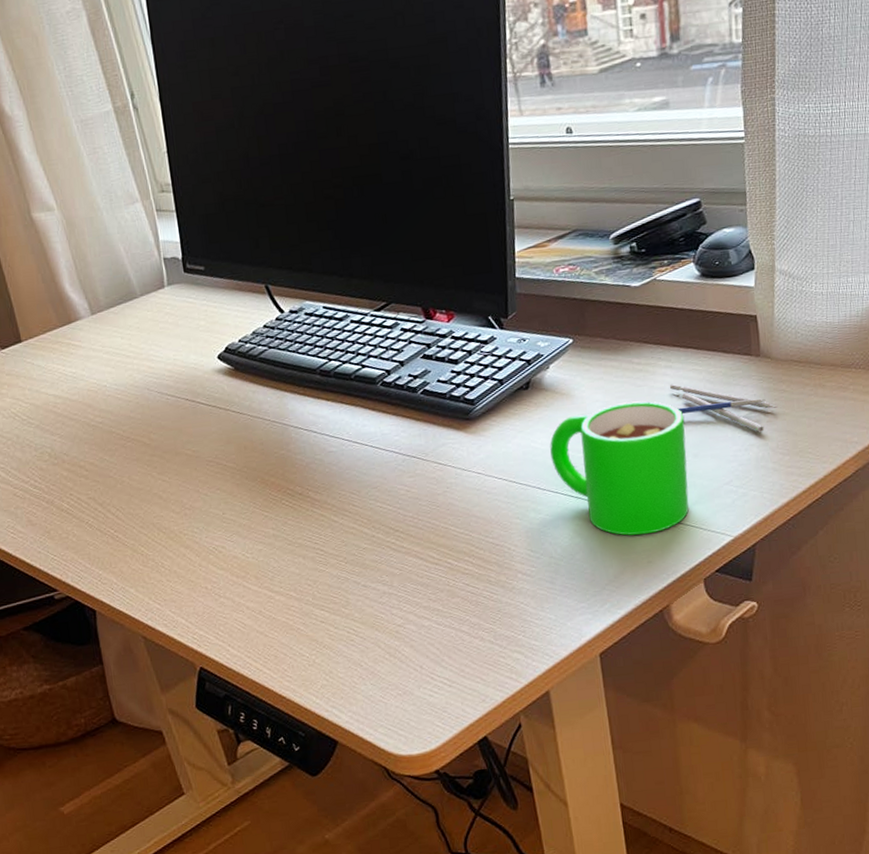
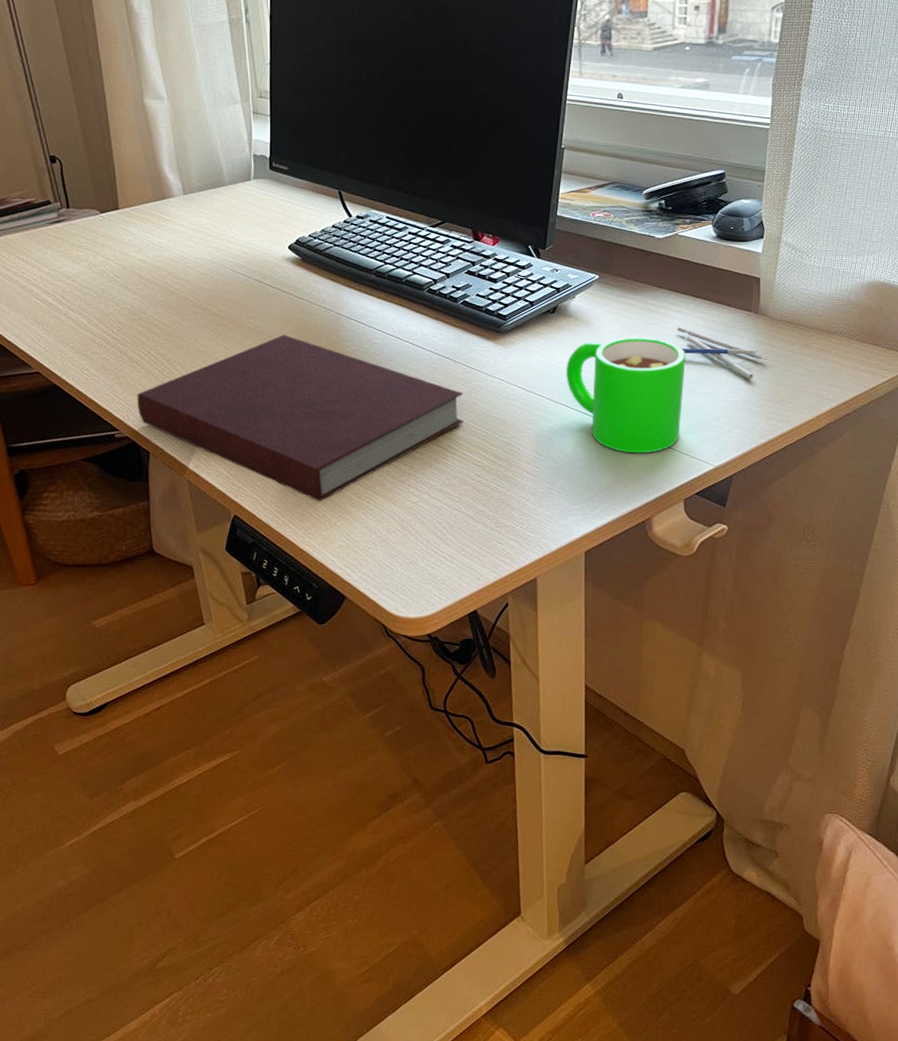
notebook: none [72,457,443,639] -> present [137,335,464,501]

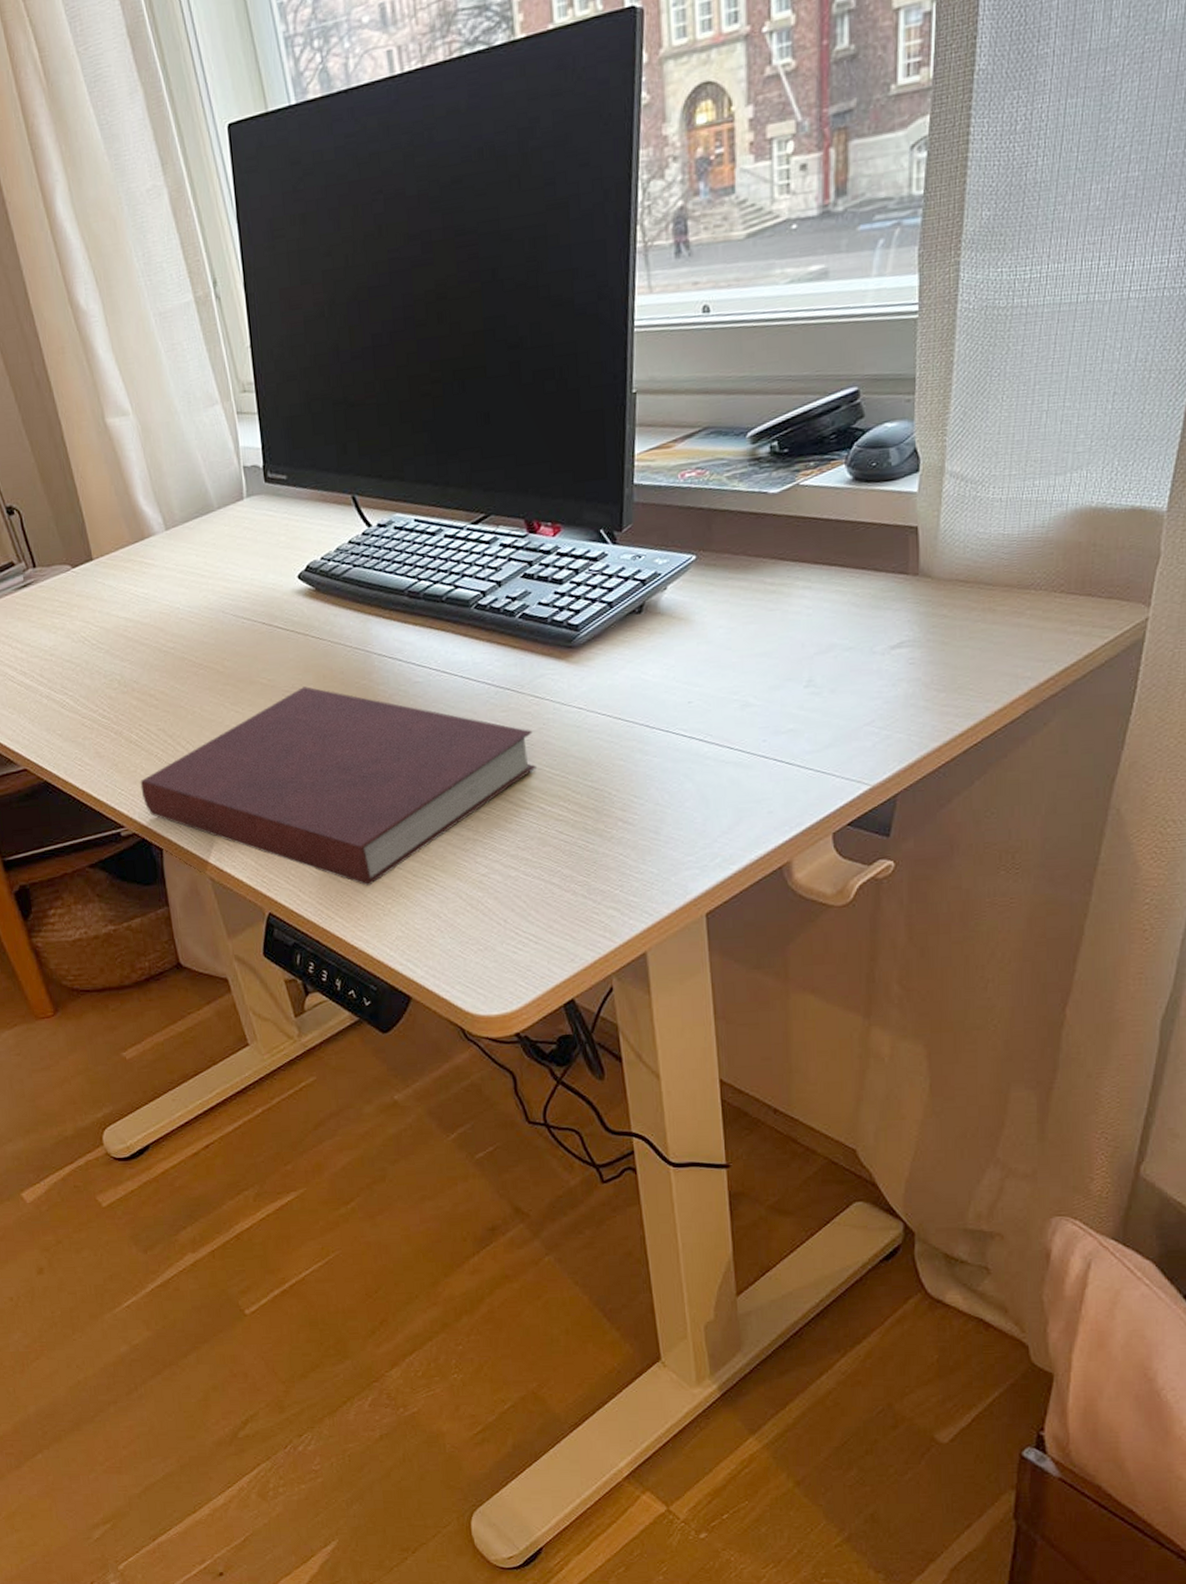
mug: present [566,337,686,454] -> none [662,627,823,782]
pen: present [676,326,770,379] -> none [806,607,938,665]

